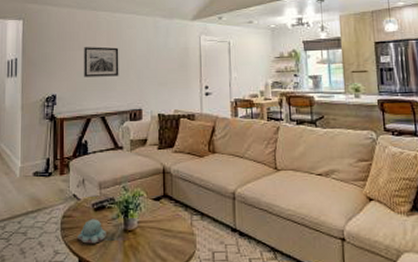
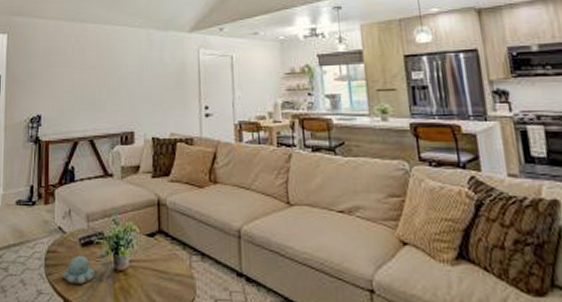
wall art: present [84,47,119,77] -> none [71,62,109,96]

